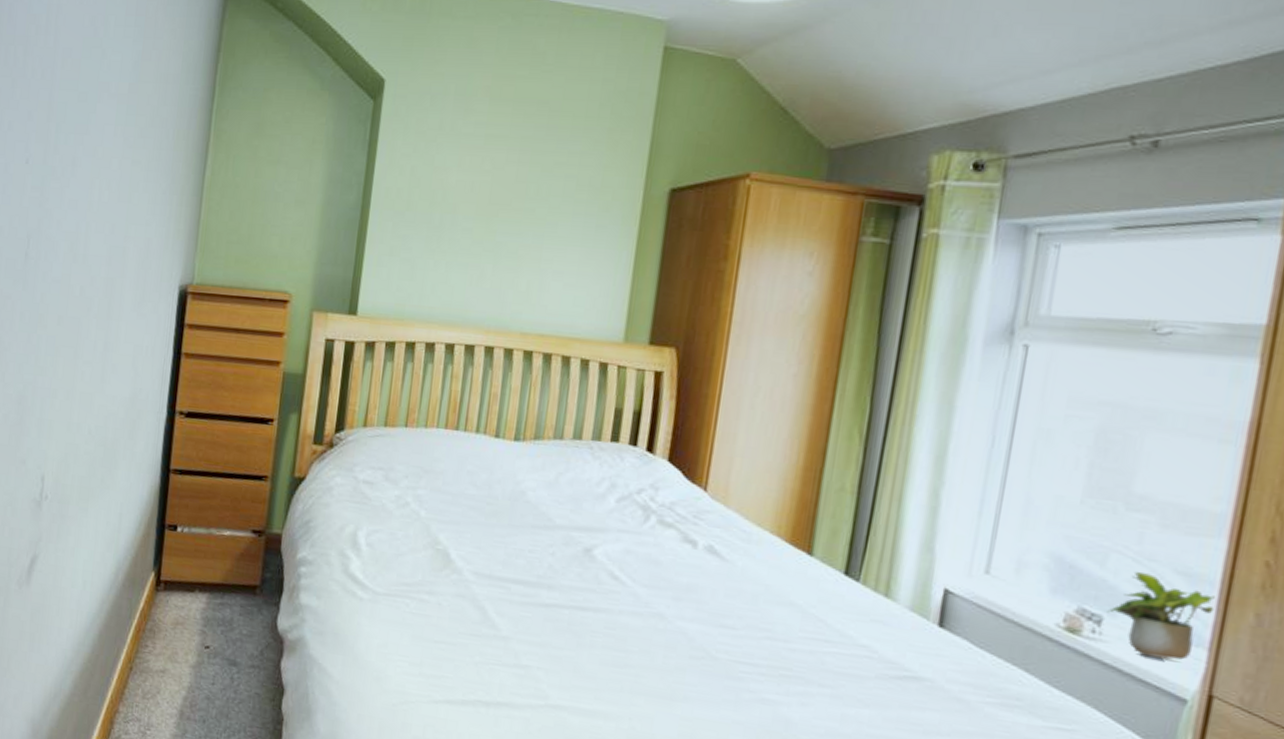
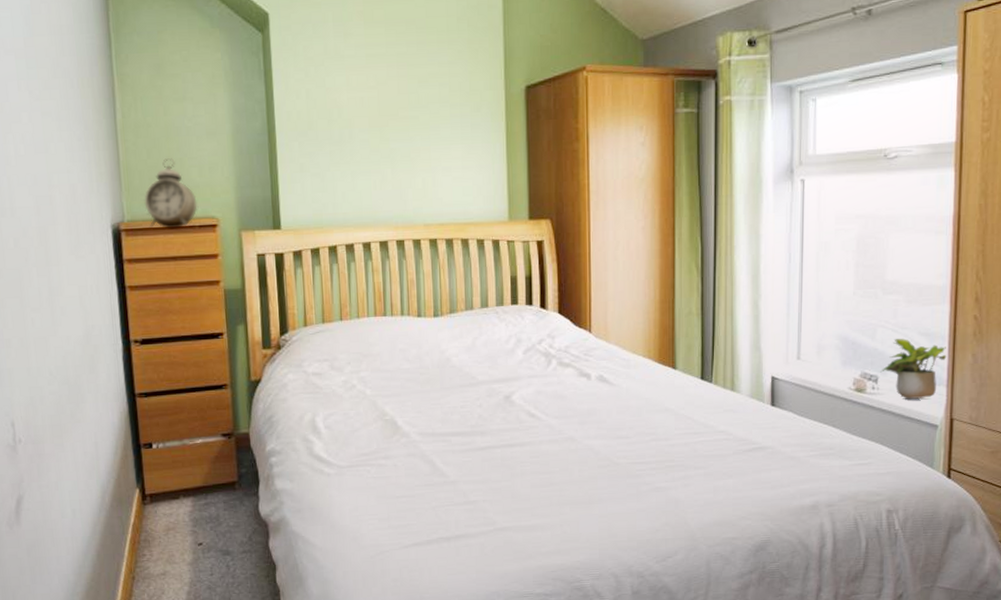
alarm clock: none [216,223,273,300] -> present [144,158,198,229]

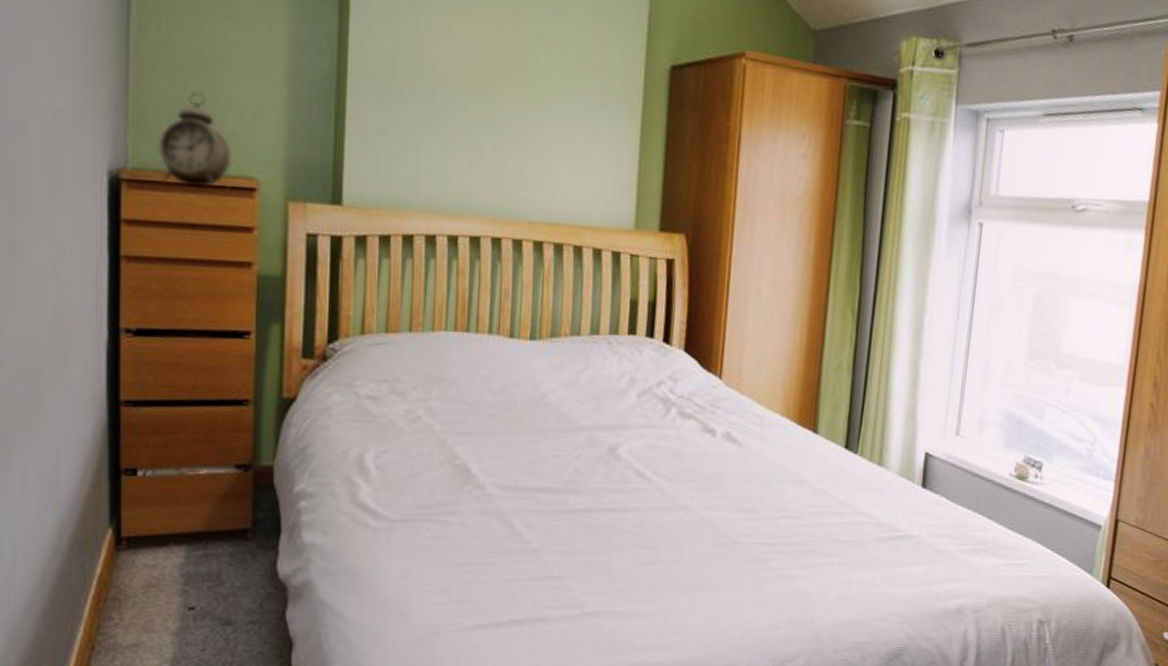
potted plant: present [880,339,947,399] -> none [1045,421,1118,494]

